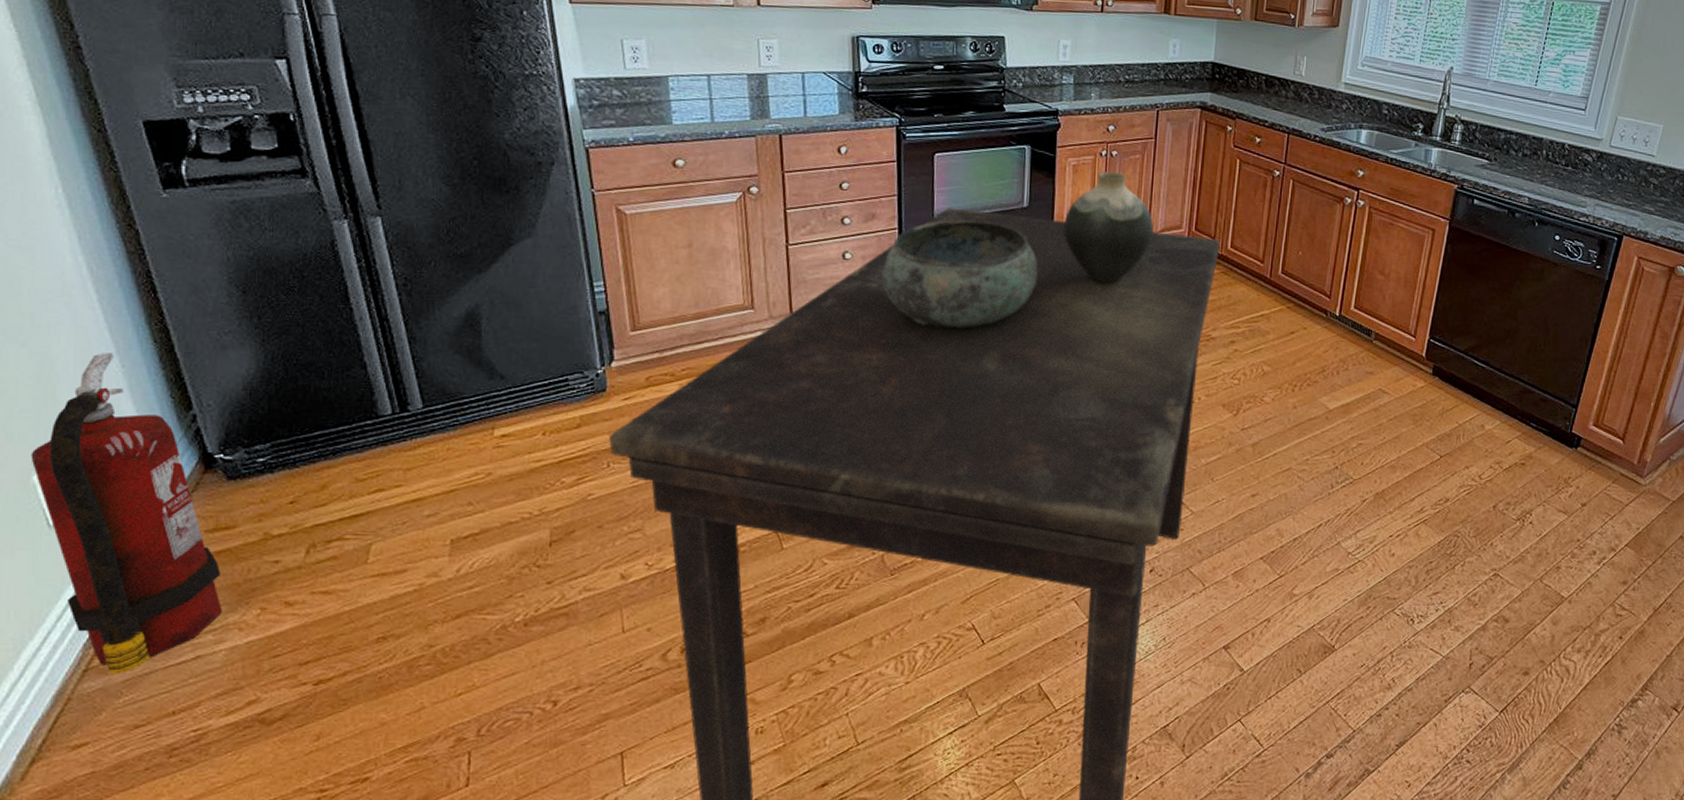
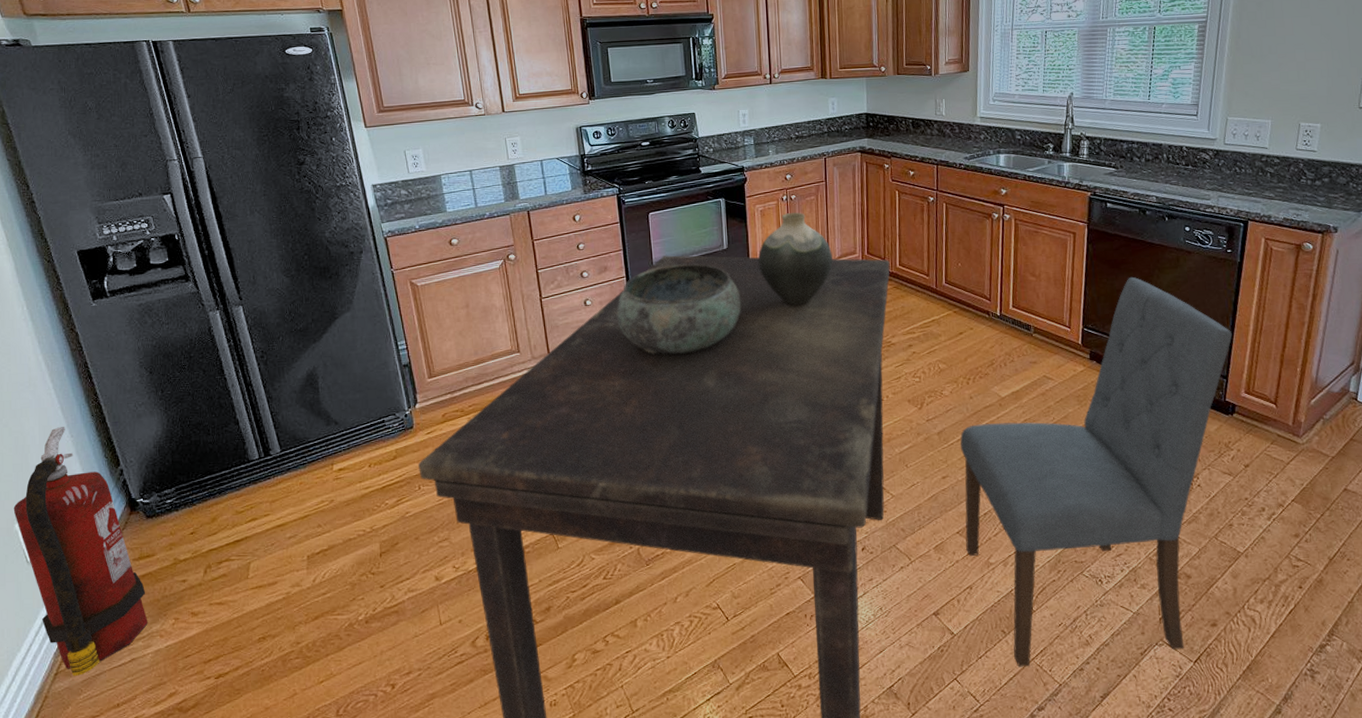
dining chair: none [1269,287,1589,710] -> present [960,277,1233,667]

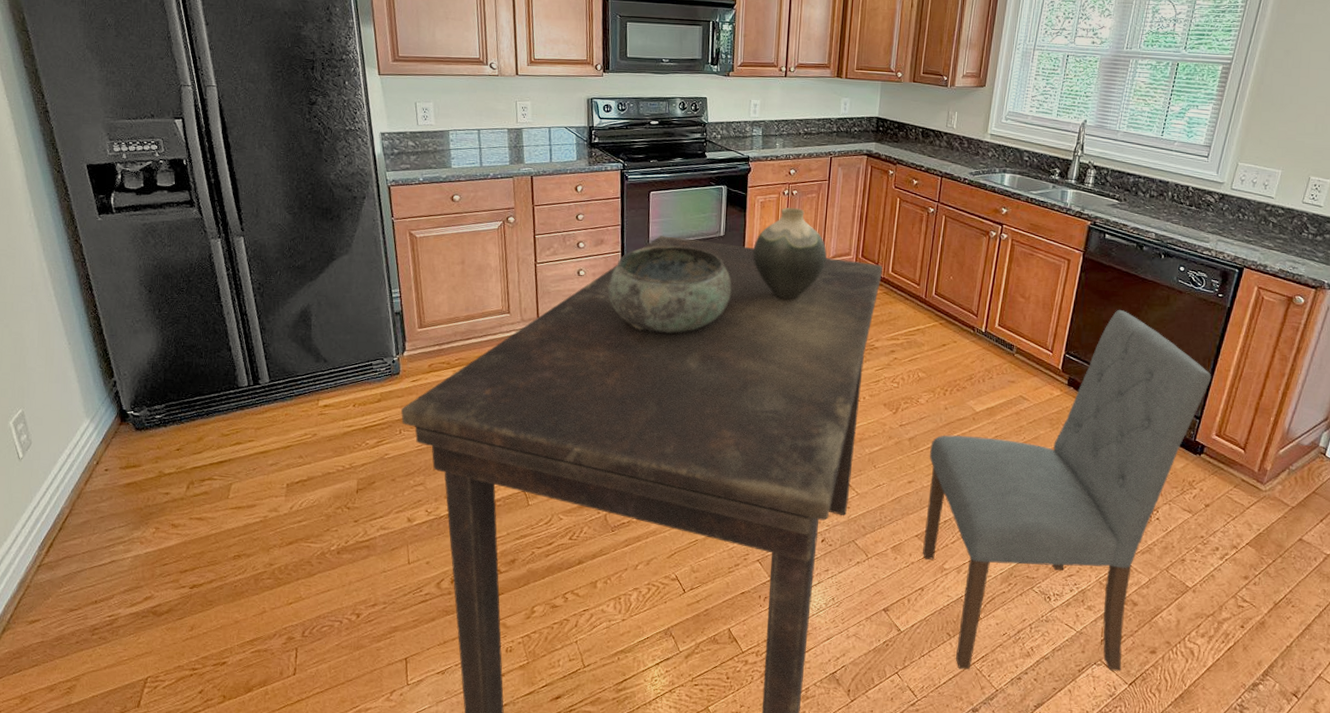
fire extinguisher: present [13,427,148,676] -> none [8,333,130,570]

